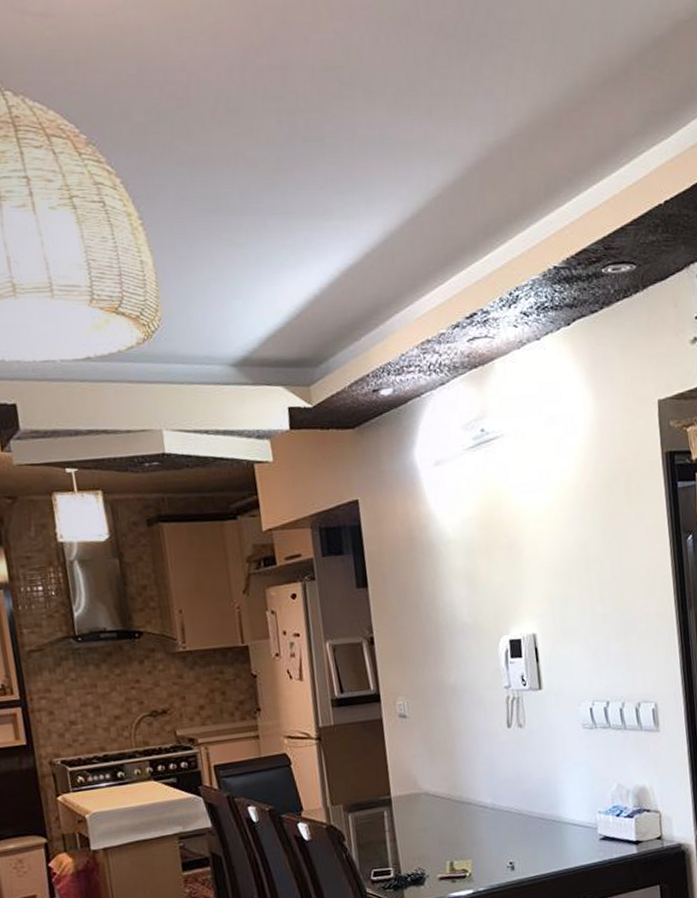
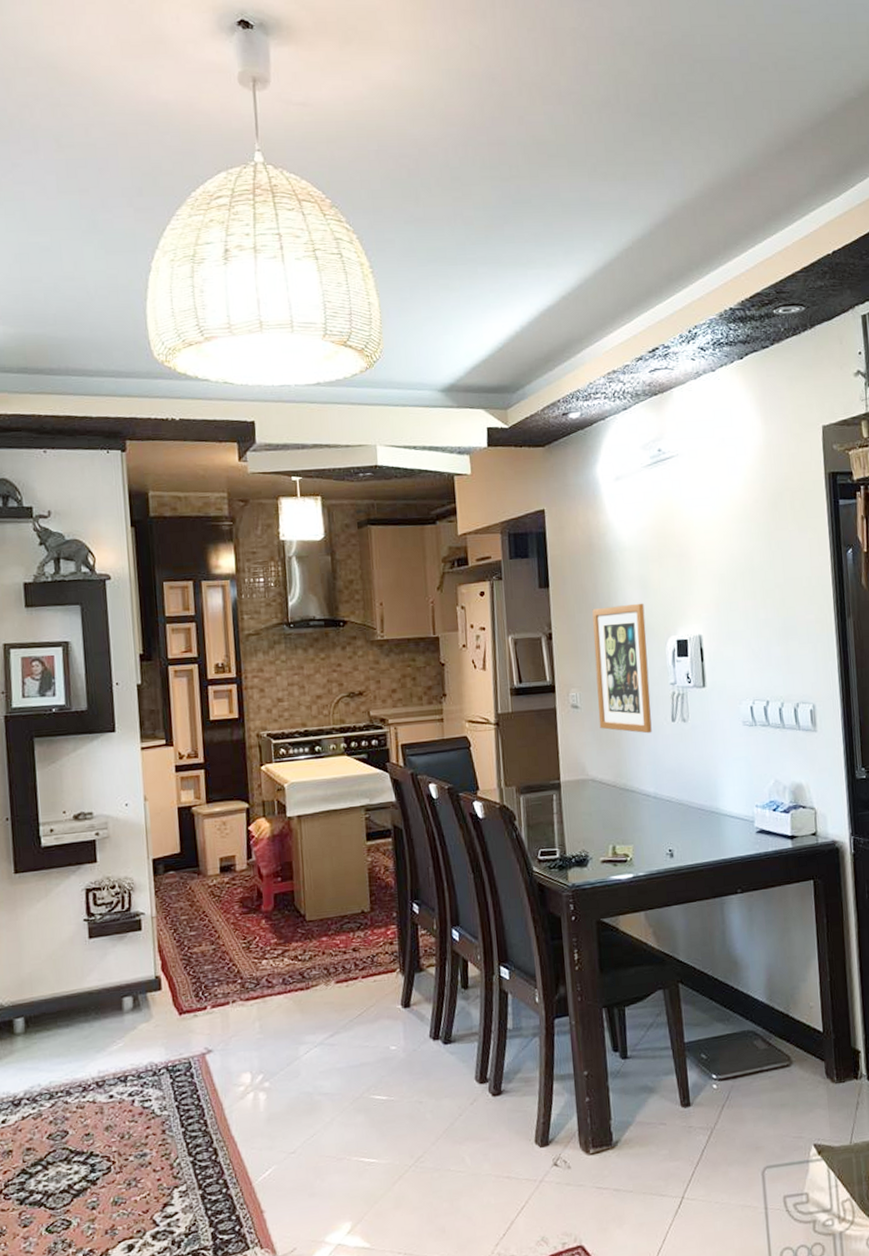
wall art: none [416,600,487,742] -> present [592,603,652,734]

